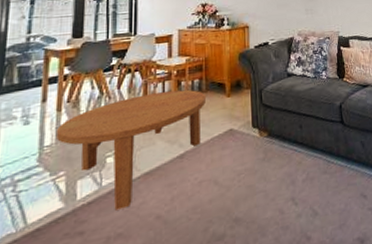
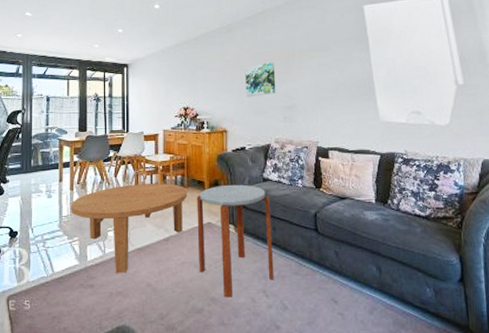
side table: none [216,82,303,215] -> present [196,184,274,298]

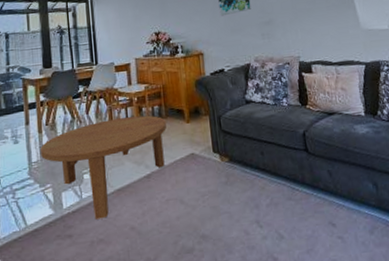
side table: present [196,184,274,298] -> none [177,109,267,233]

